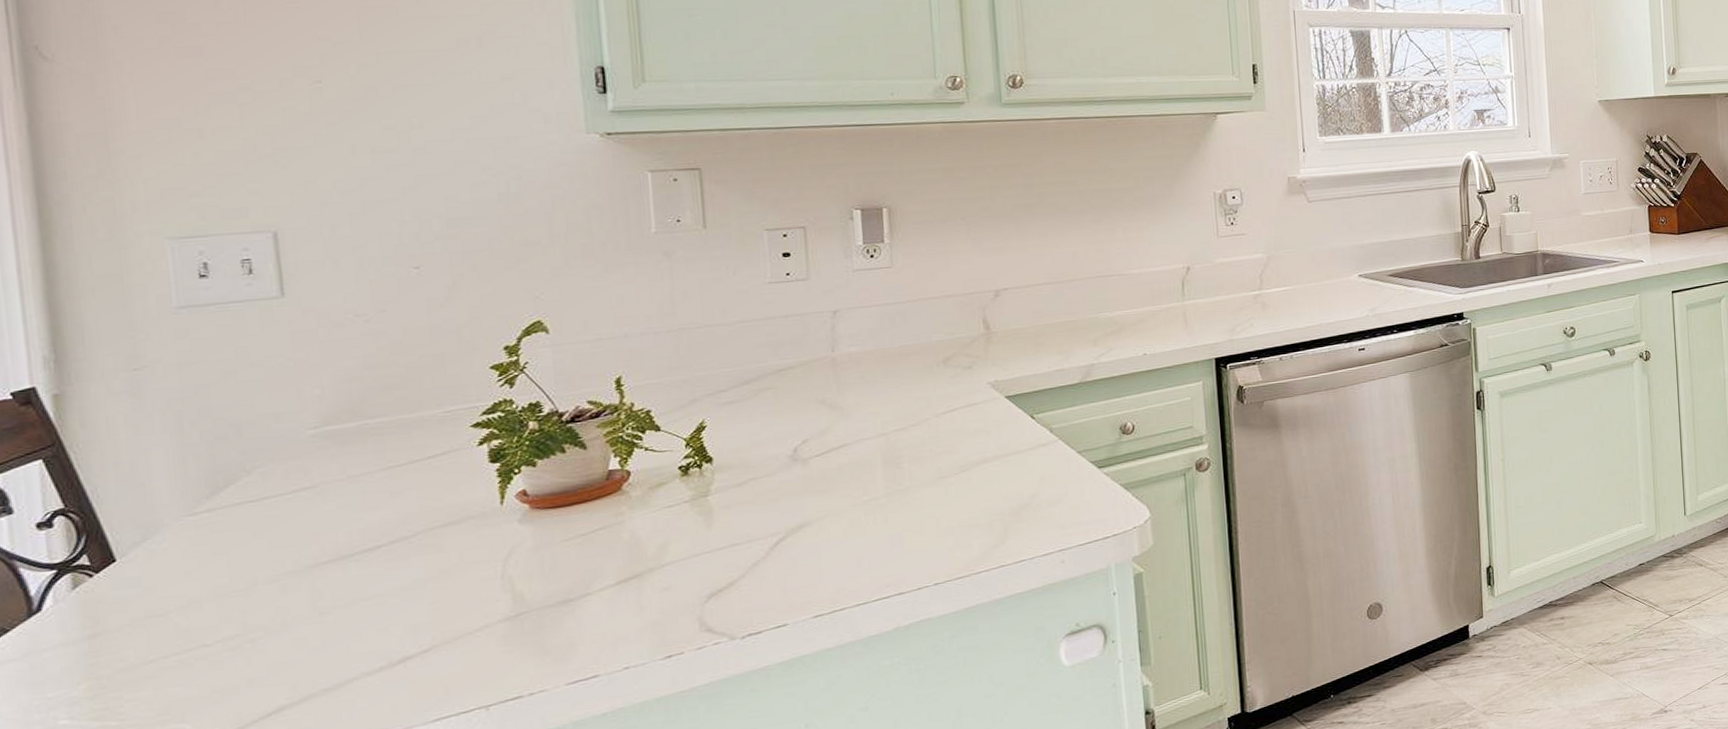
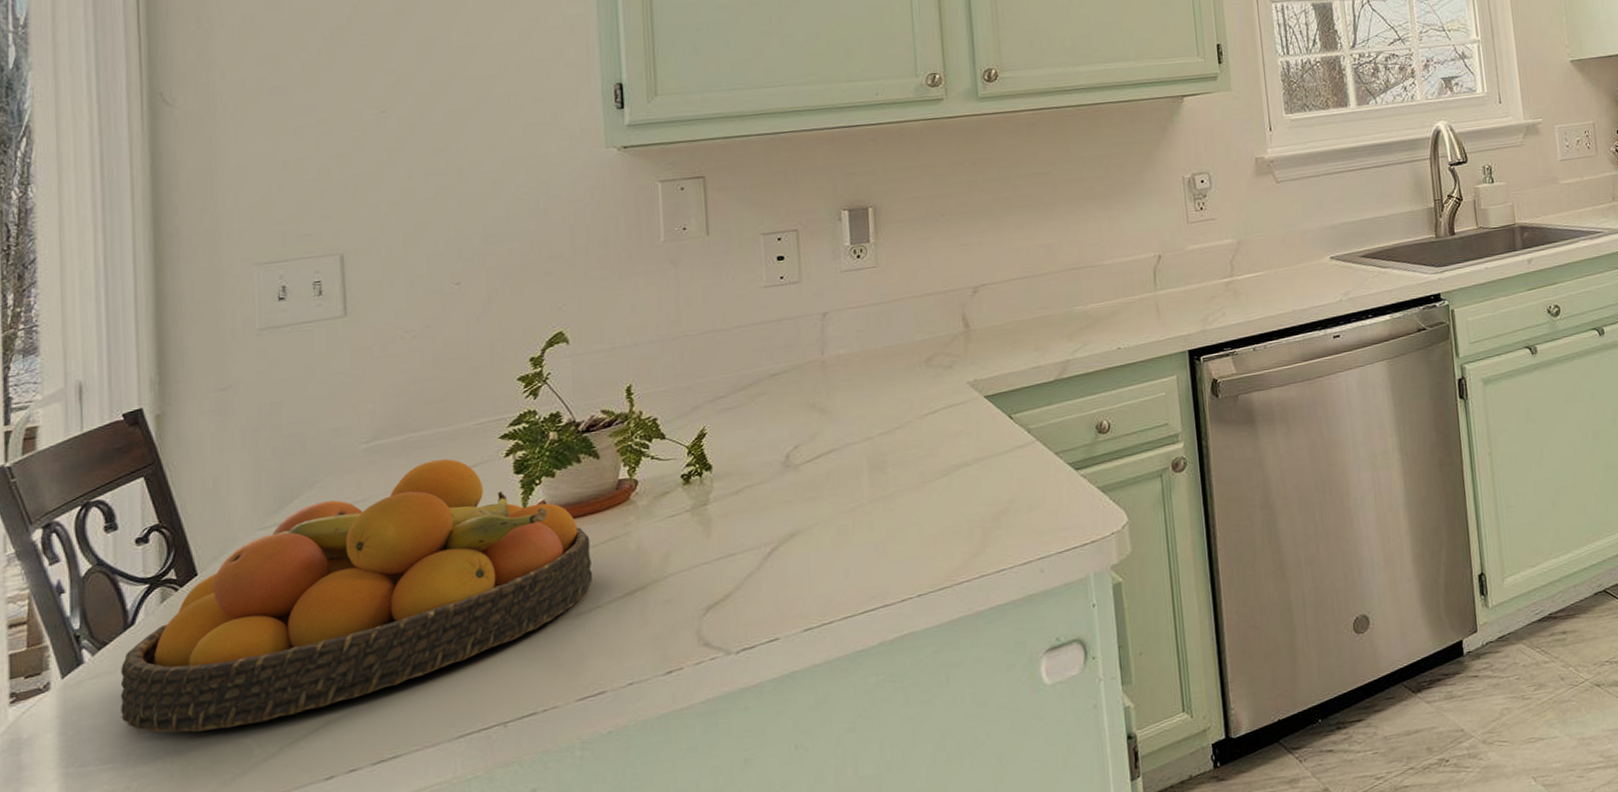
fruit bowl: none [27,446,582,720] -> present [120,459,593,733]

